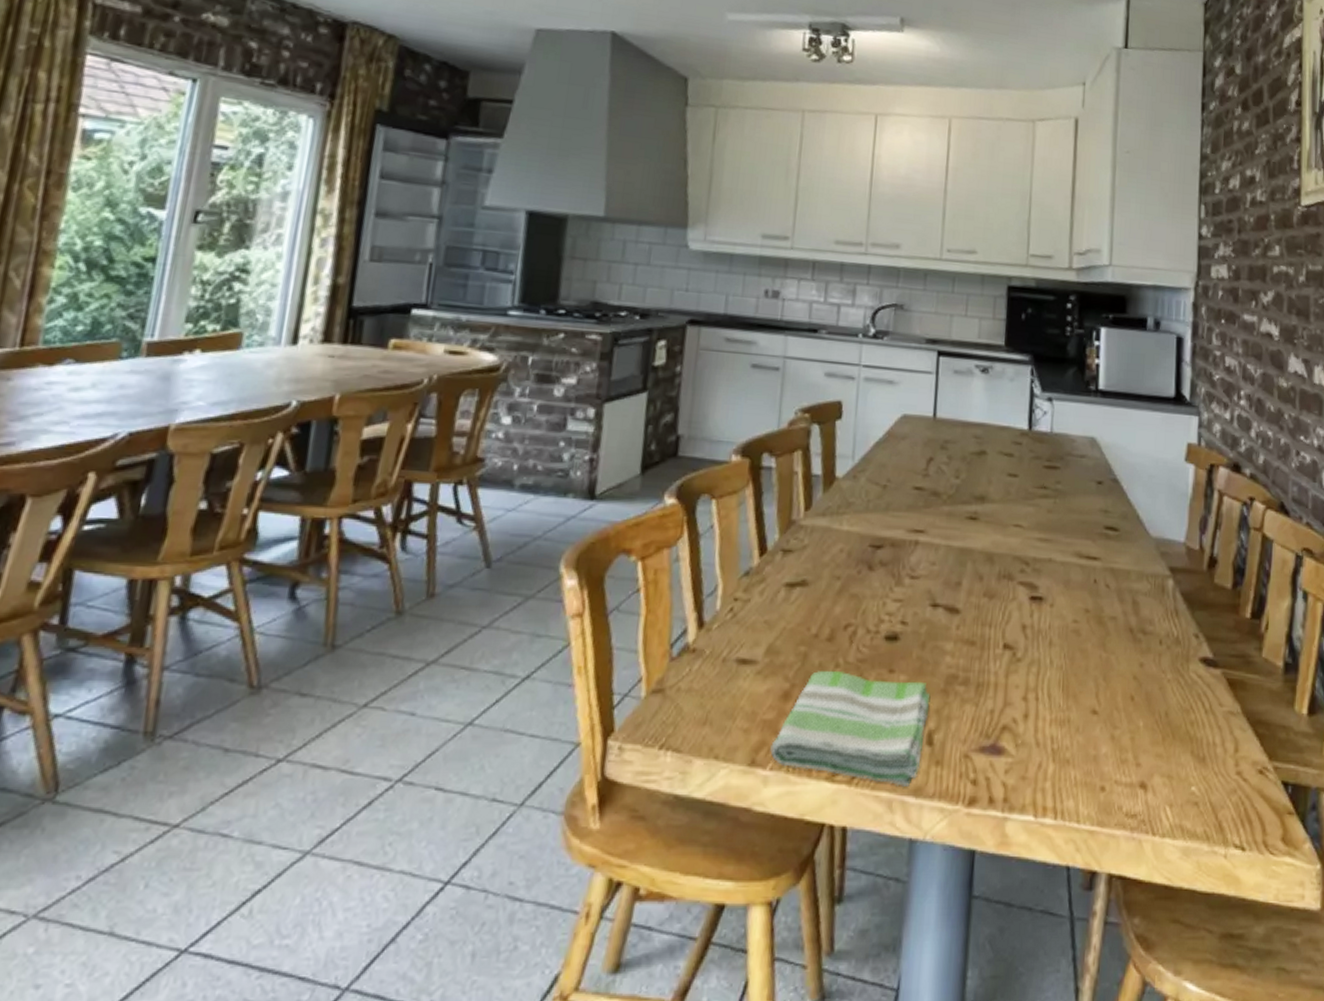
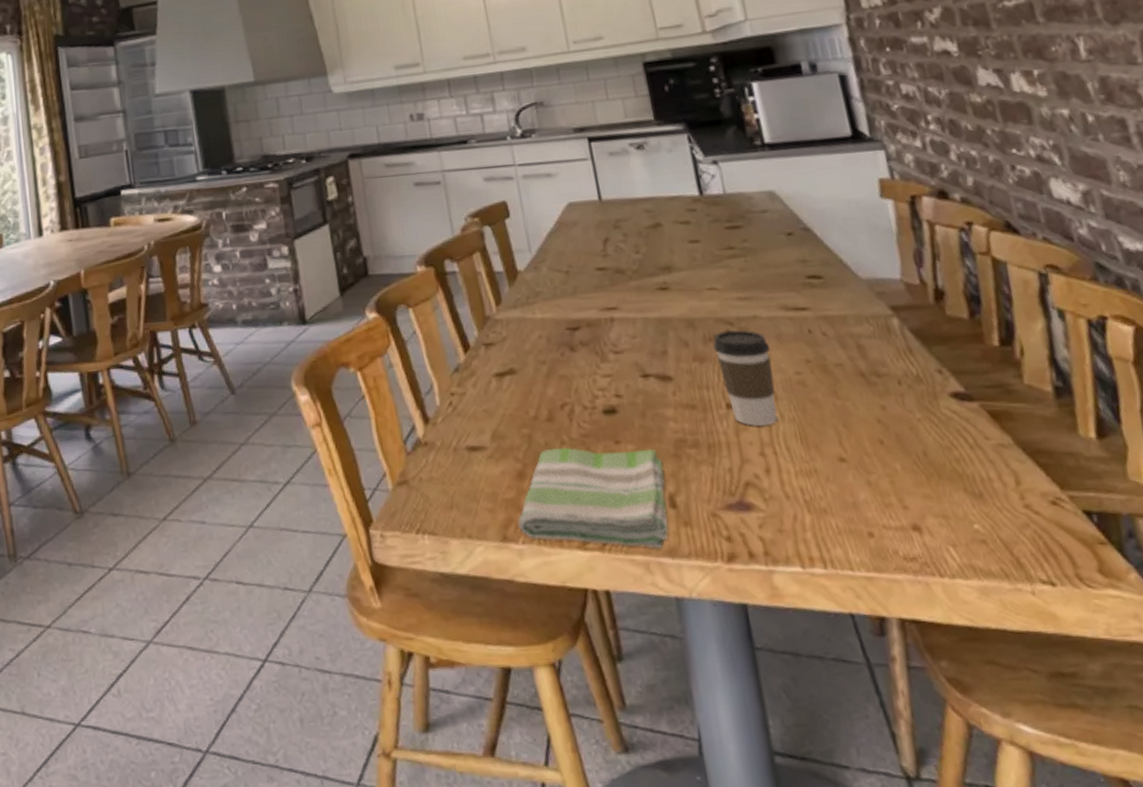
coffee cup: none [1005,570,1057,671] -> present [712,330,778,427]

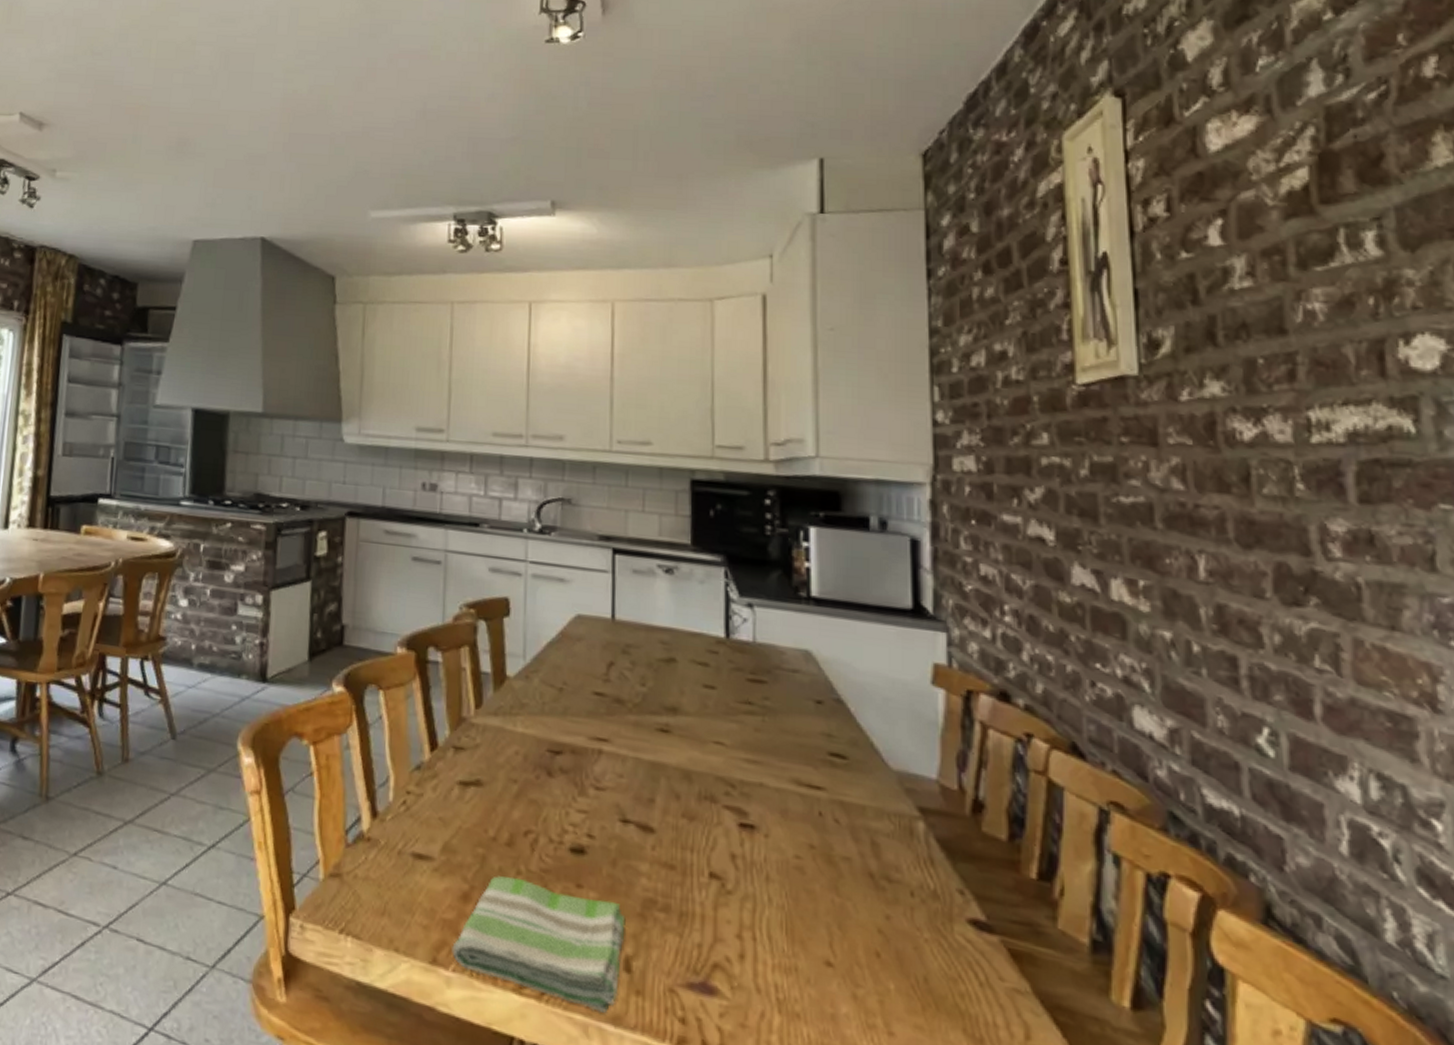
coffee cup: present [712,330,778,427] -> none [707,792,772,908]

